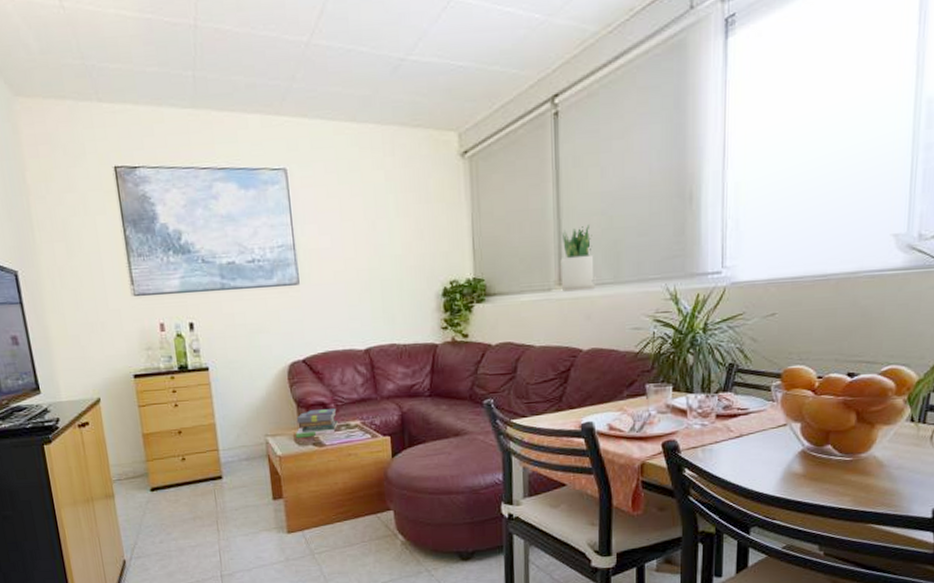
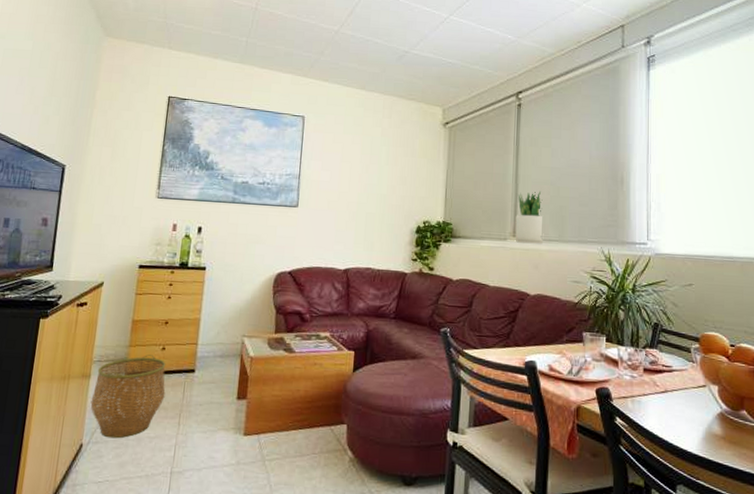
basket: none [120,467,197,552] -> present [90,354,166,439]
books: present [296,409,338,438] -> none [270,317,311,343]

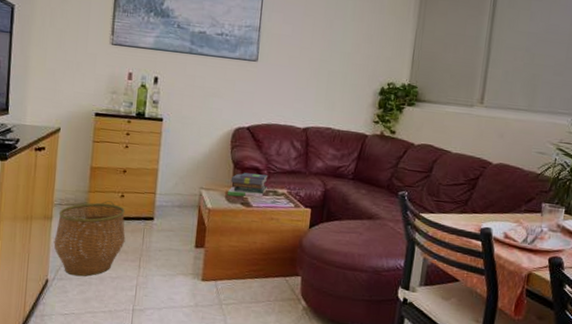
books: none [270,317,311,343] -> present [228,173,269,198]
planter: present [515,191,544,244] -> none [483,57,515,113]

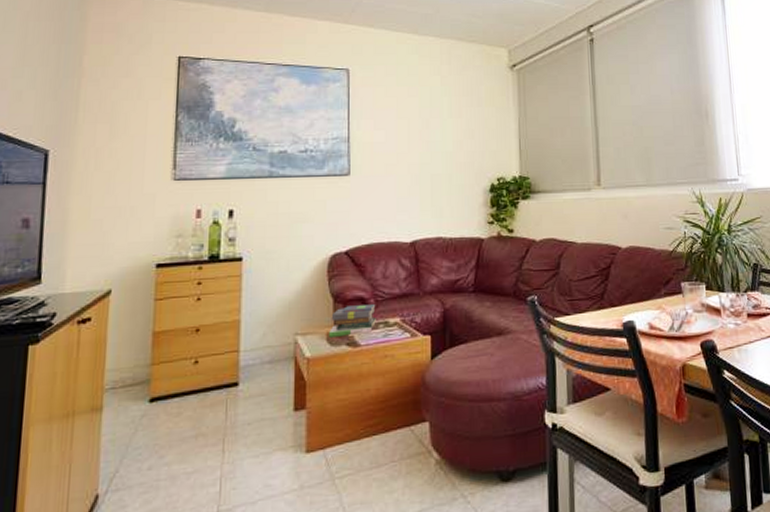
basket: present [53,201,126,277] -> none [105,372,203,482]

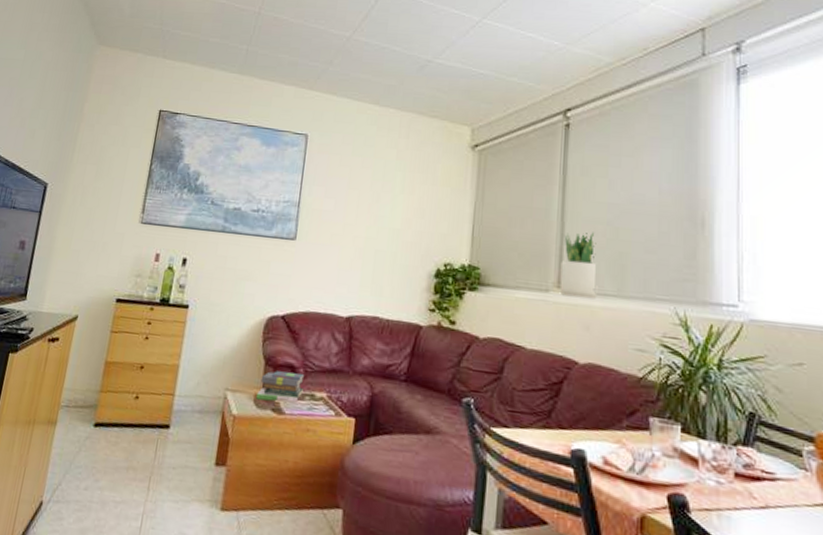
planter: none [598,133,631,192] -> present [560,232,598,300]

